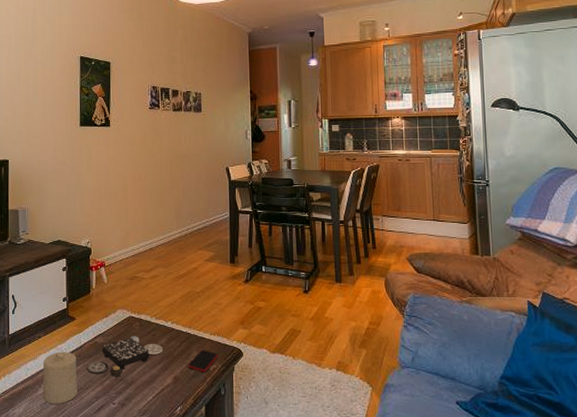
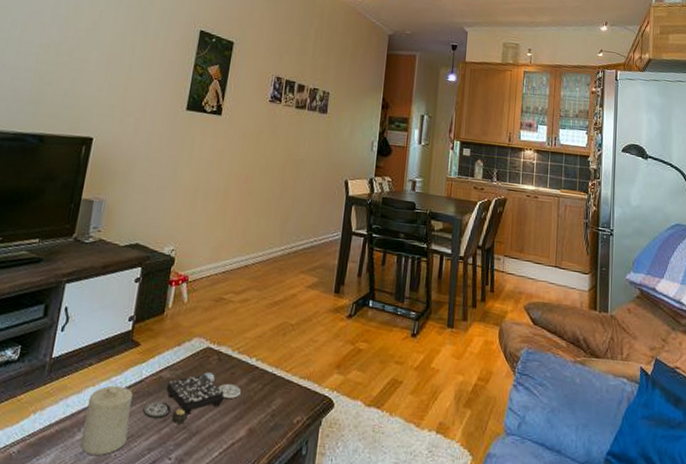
smartphone: present [188,350,219,372] -> none [268,397,306,425]

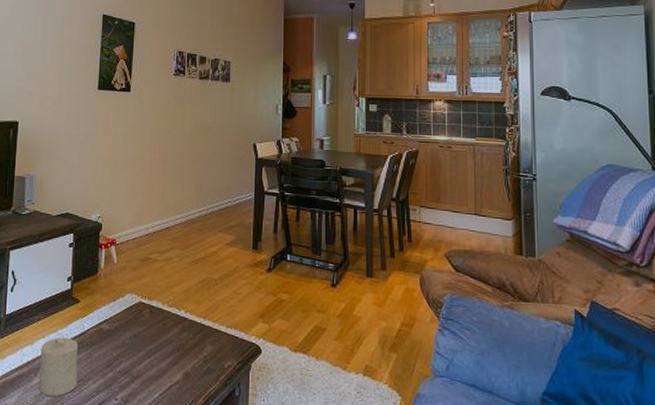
board game: present [142,372,241,424] -> none [88,324,173,370]

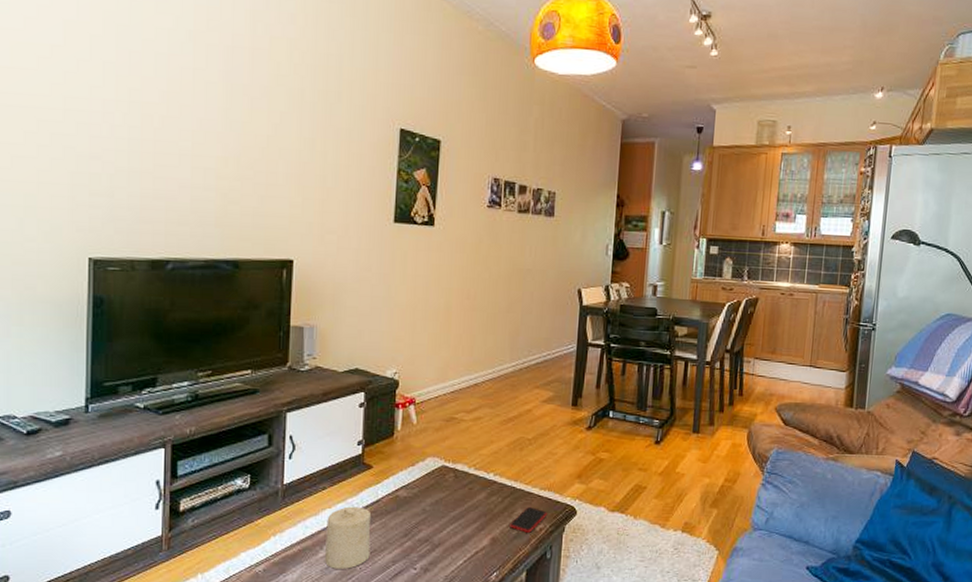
smartphone: none [200,344,235,369] -> present [510,507,548,533]

